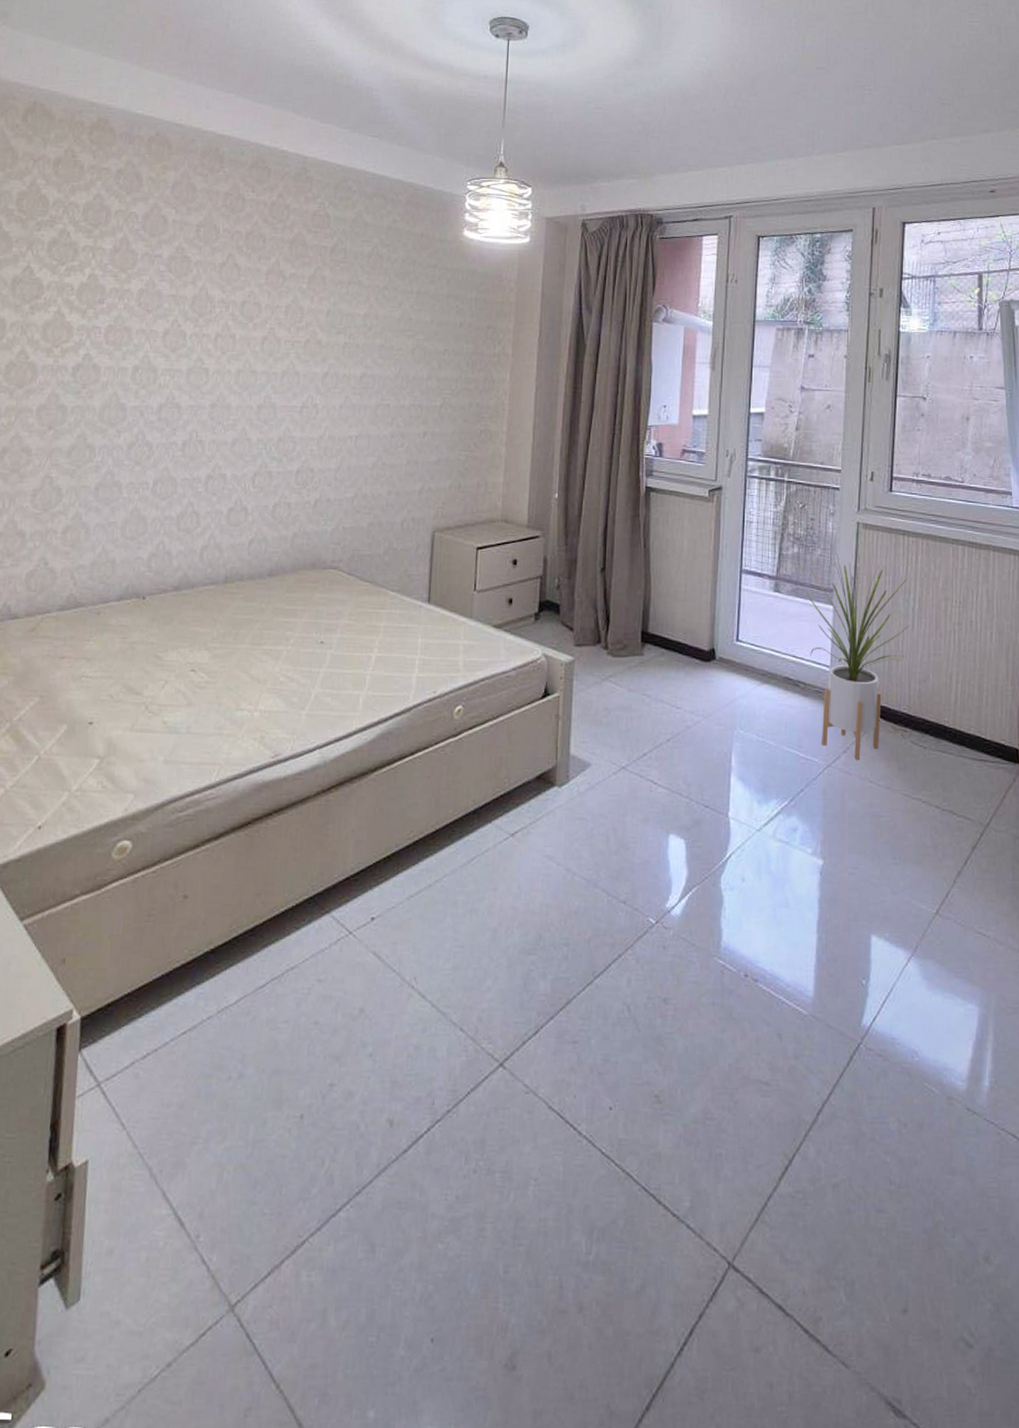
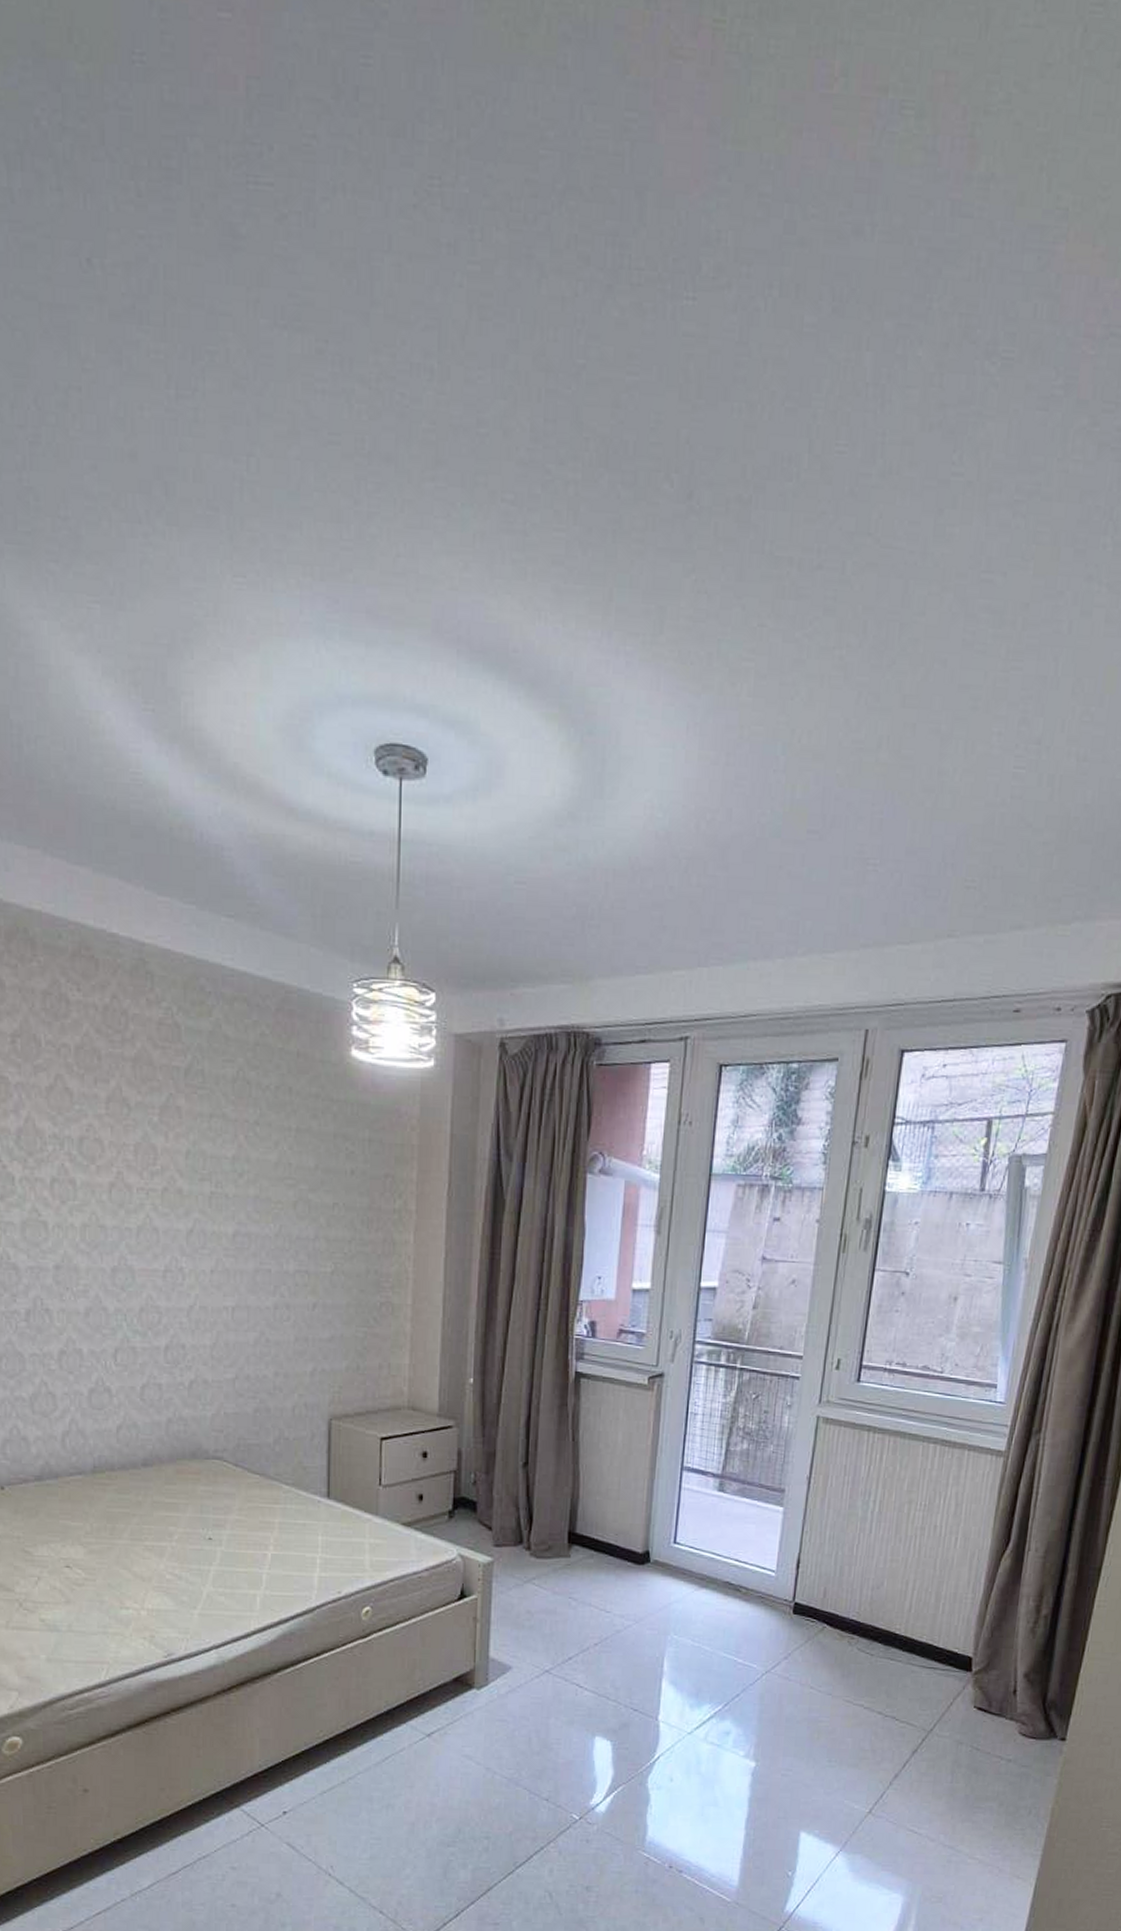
house plant: present [806,553,909,760] -> none [754,1449,869,1666]

